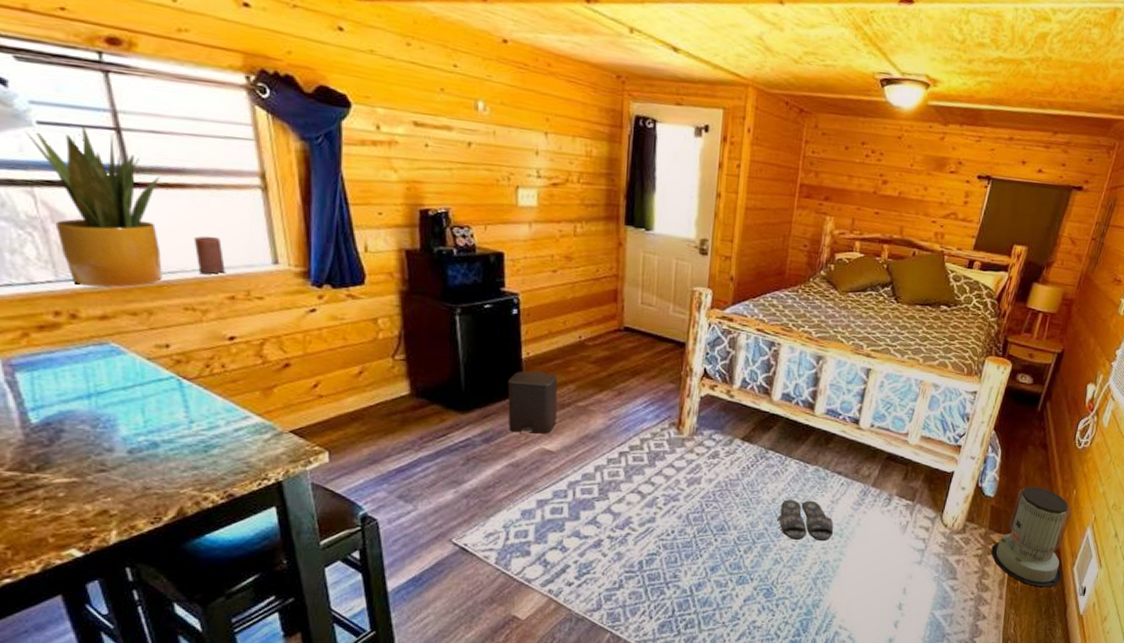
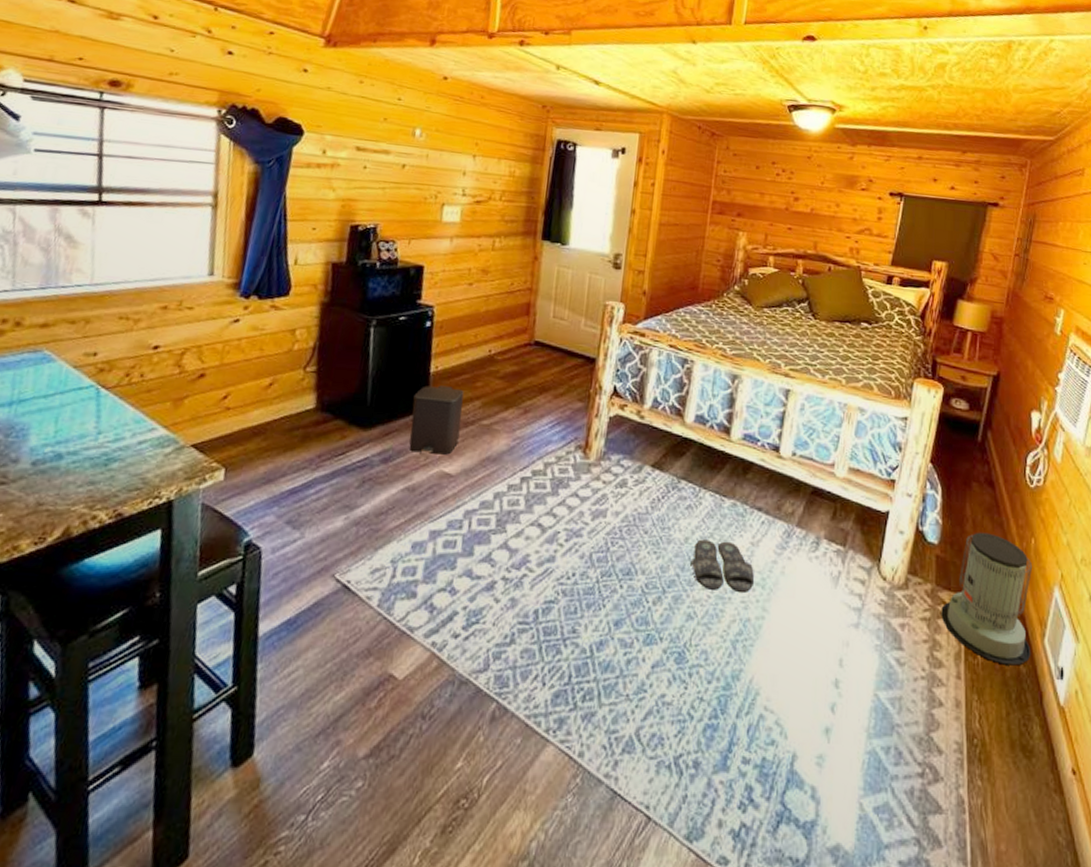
planter: present [26,125,162,288] -> none [23,152,126,297]
candle: present [193,236,225,275] -> none [140,249,166,286]

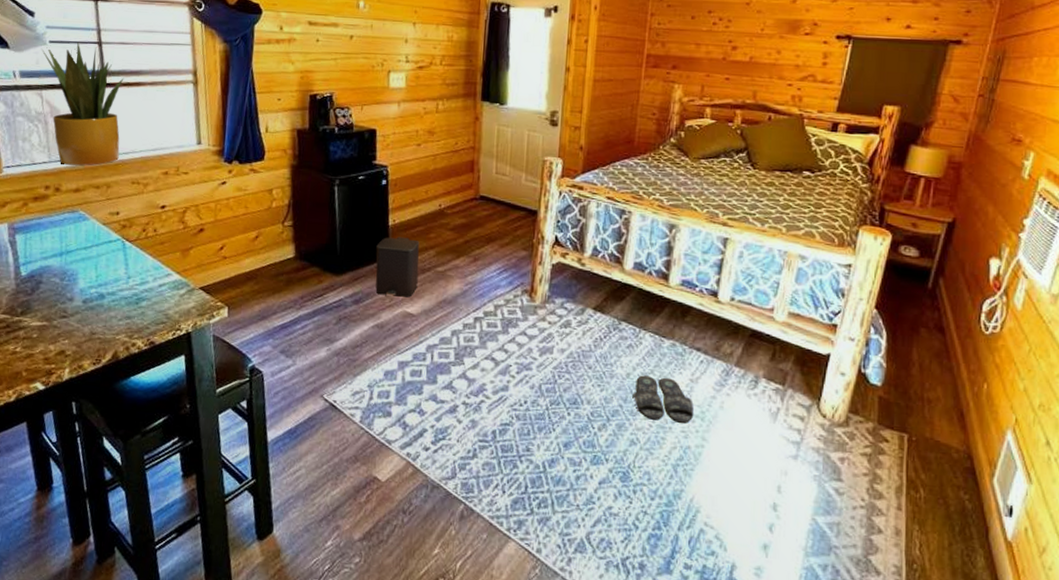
planter: none [23,152,126,297] -> present [42,42,124,167]
space heater: present [941,532,1032,666] -> none [882,375,983,502]

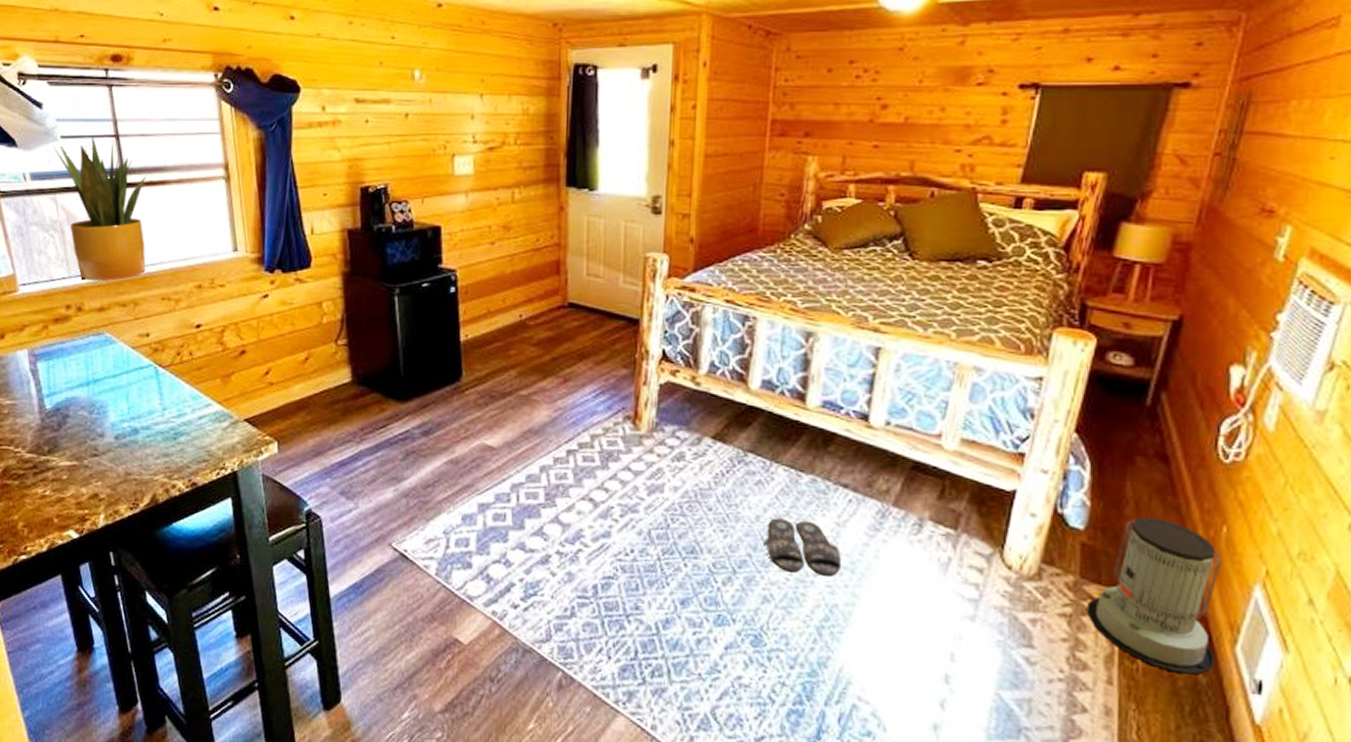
pedal bin: present [375,237,420,297] -> none [446,355,498,427]
space heater: none [882,375,983,502] -> present [1087,516,1221,675]

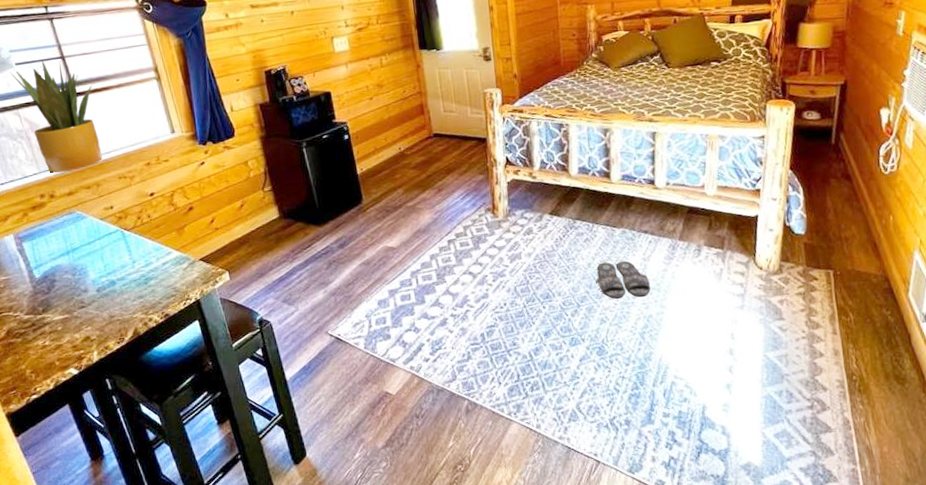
space heater: present [1087,516,1221,675] -> none [813,217,898,319]

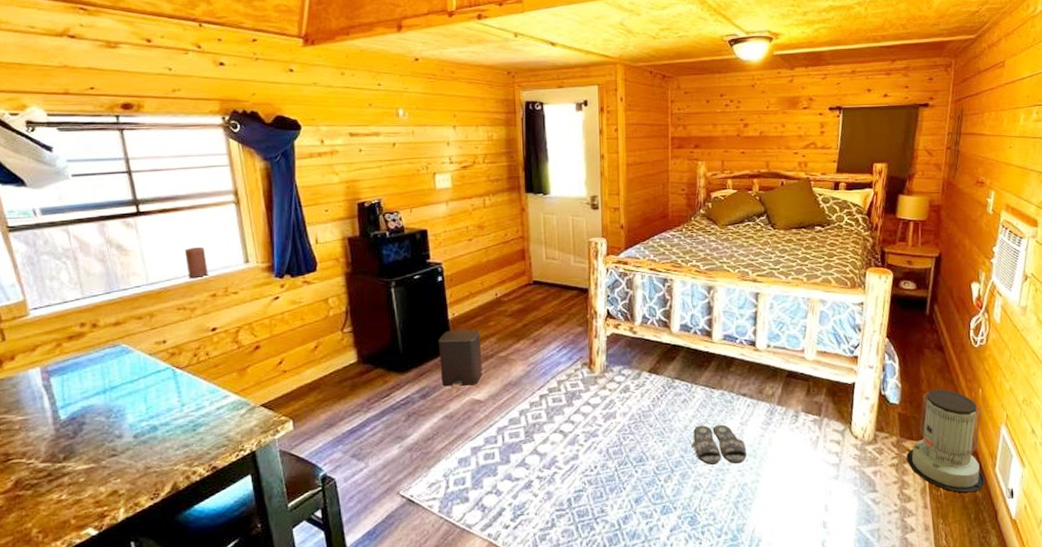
planter: present [10,60,102,174] -> none [64,173,161,300]
candle: none [118,121,141,150] -> present [184,246,208,279]
pedal bin: none [350,182,393,236] -> present [438,328,482,387]
space heater: none [813,217,898,319] -> present [906,389,985,493]

